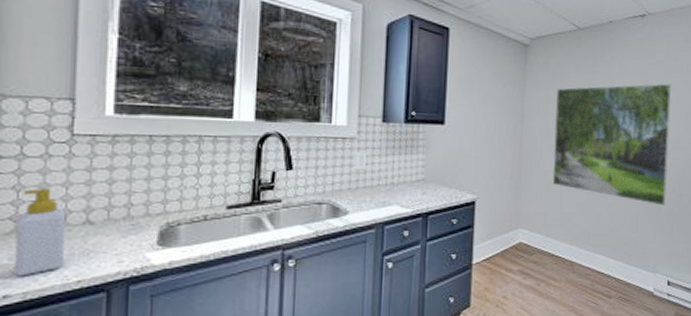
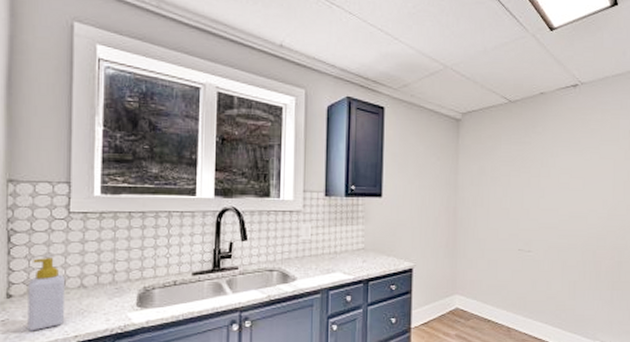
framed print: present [552,83,671,206] -> none [487,152,607,273]

